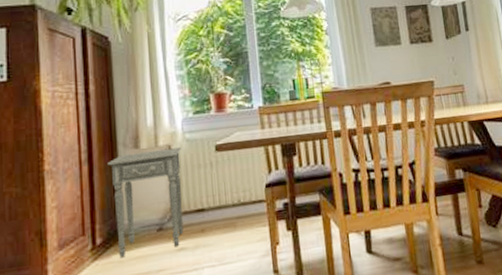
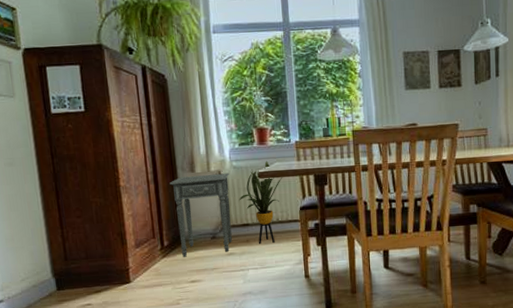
house plant: none [192,131,245,234] -> present [239,161,283,245]

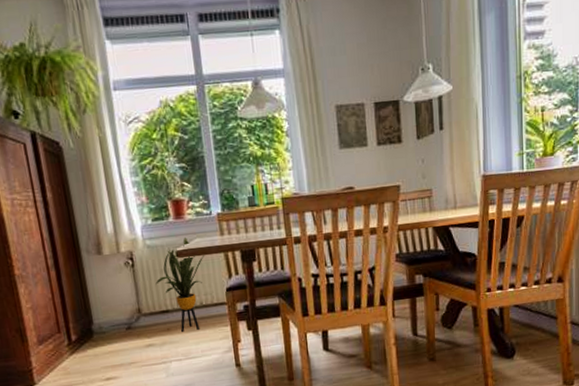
side table: present [170,173,233,257] -> none [73,253,151,352]

